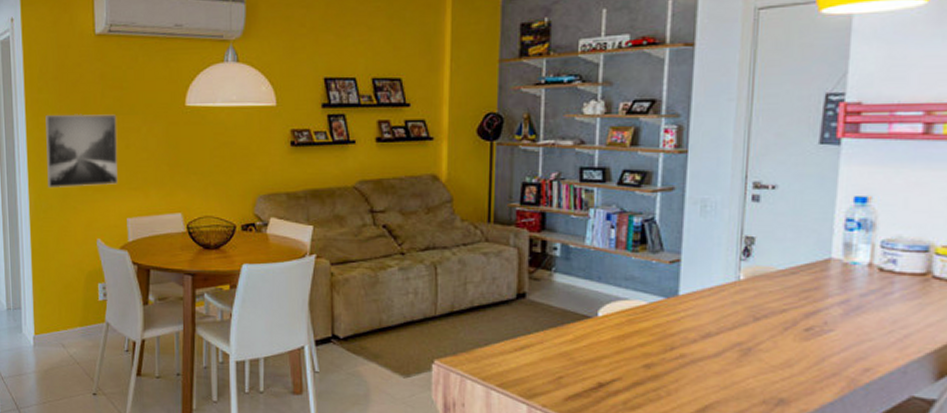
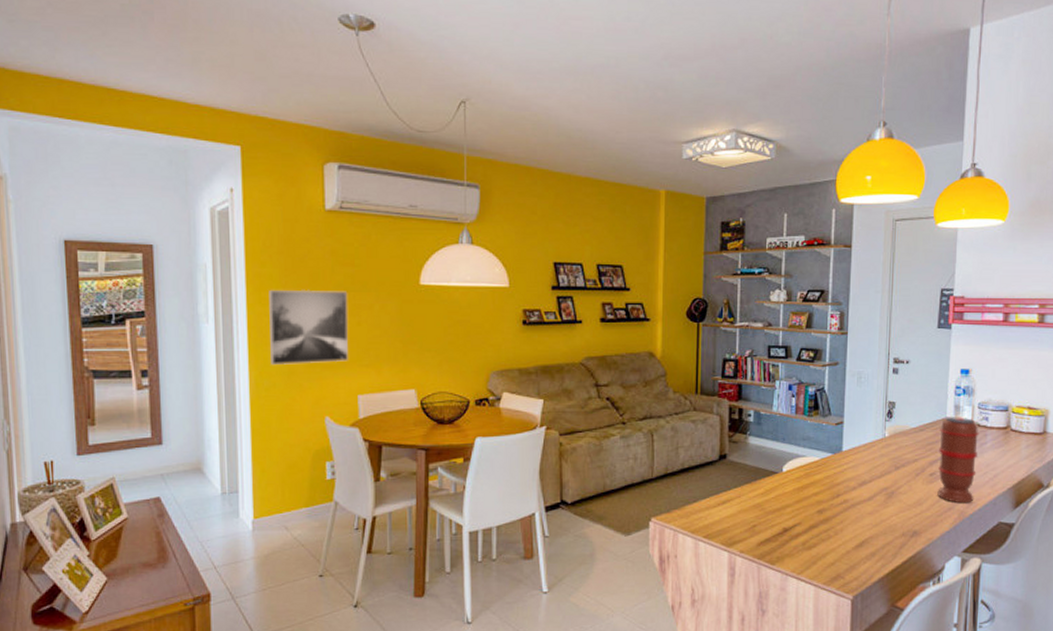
spice grinder: none [816,257,882,369] -> present [937,417,979,504]

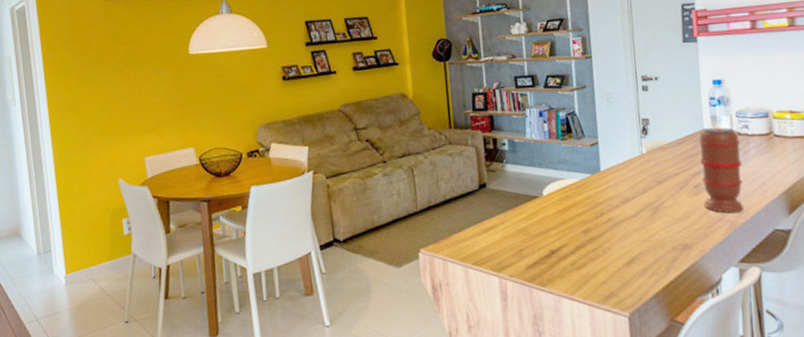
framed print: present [269,289,348,365] -> none [63,66,134,137]

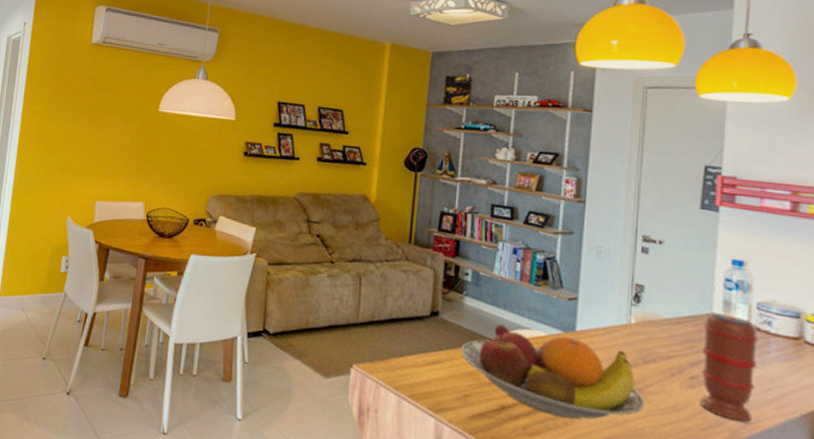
fruit bowl: none [509,178,664,248] -> present [460,324,646,420]

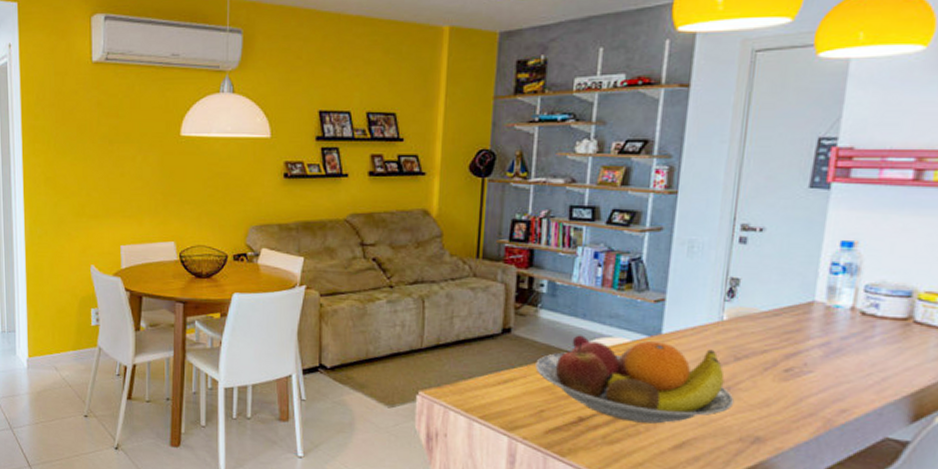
spice grinder: present [700,313,759,423] -> none [794,300,864,410]

